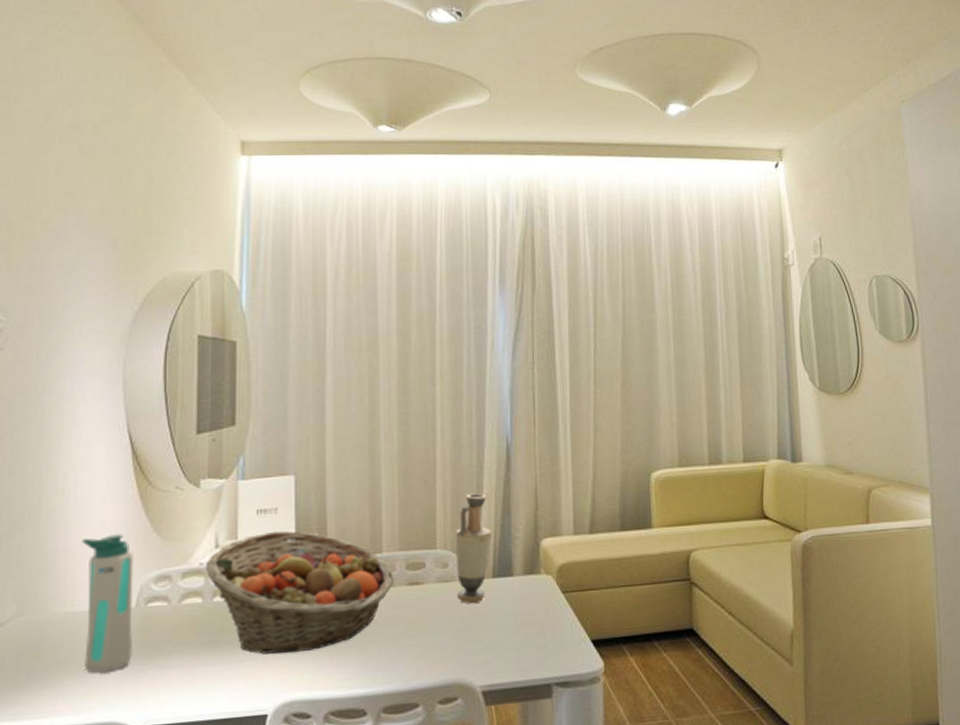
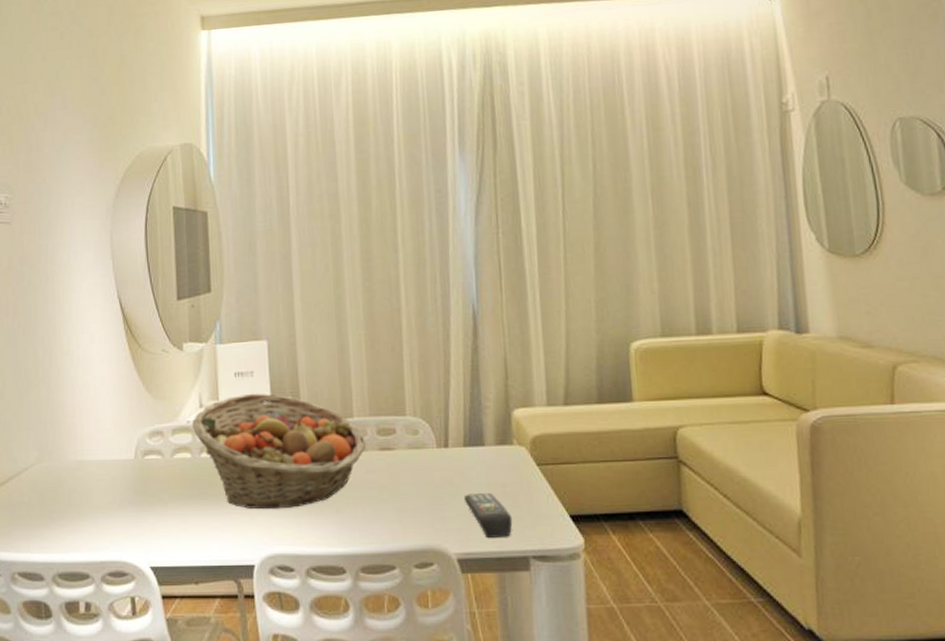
water bottle: present [82,534,134,673] -> none [86,392,135,516]
vase: present [455,493,492,604] -> none [424,360,461,472]
remote control: none [490,623,537,668] -> present [463,493,513,538]

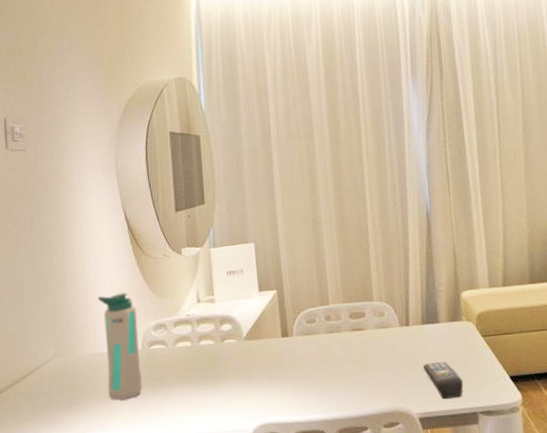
water bottle: none [86,392,135,516] -> present [97,292,143,400]
fruit basket: present [192,393,366,510] -> none [191,288,340,386]

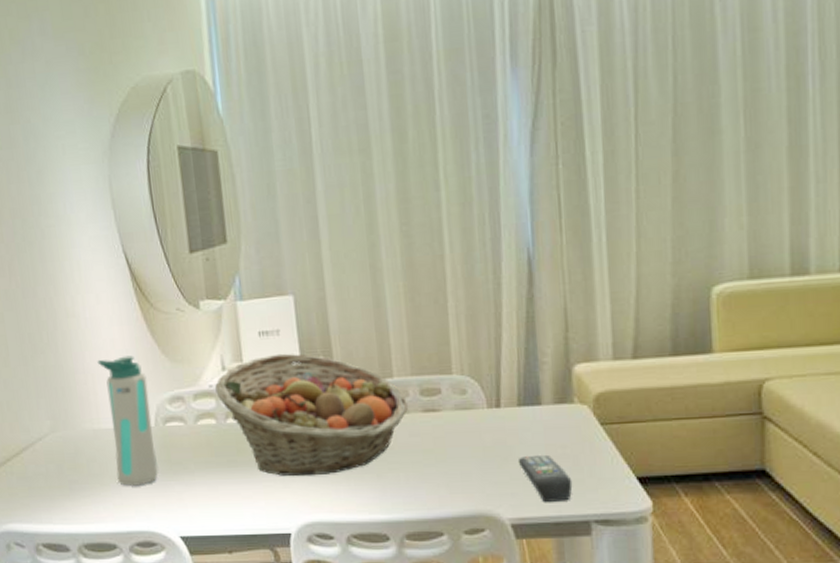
fruit basket: none [191,288,340,386] -> present [215,353,408,477]

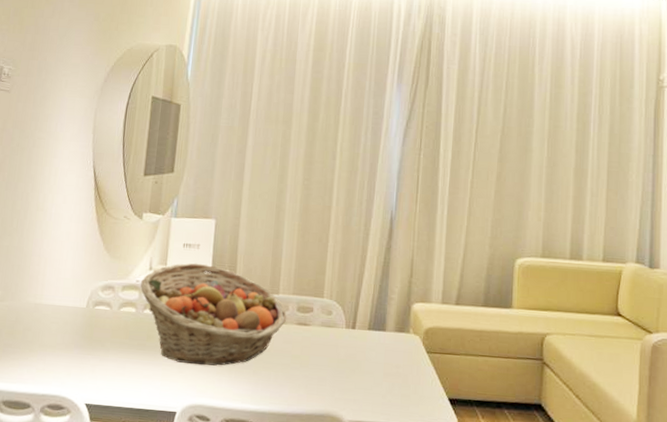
water bottle: present [97,355,159,486] -> none [45,247,89,356]
remote control: present [517,455,573,502] -> none [362,370,401,411]

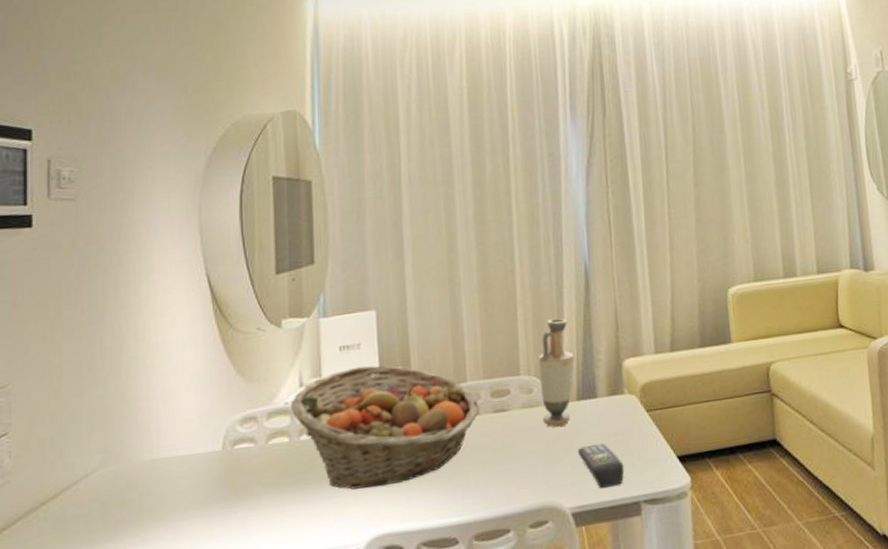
vase: none [336,254,371,350] -> present [538,318,575,428]
remote control: none [362,370,401,411] -> present [577,444,625,488]

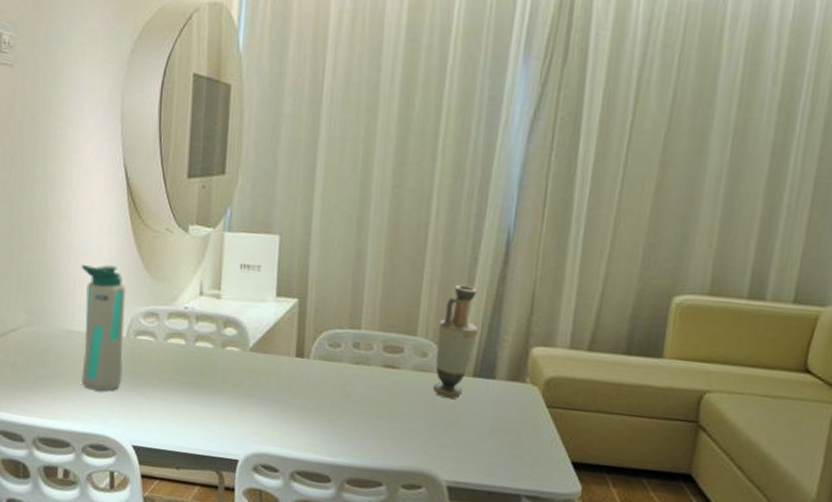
water bottle: none [165,378,222,519] -> present [81,265,126,391]
fruit basket: present [291,365,479,490] -> none [190,288,370,411]
remote control: present [577,444,625,488] -> none [463,424,511,473]

